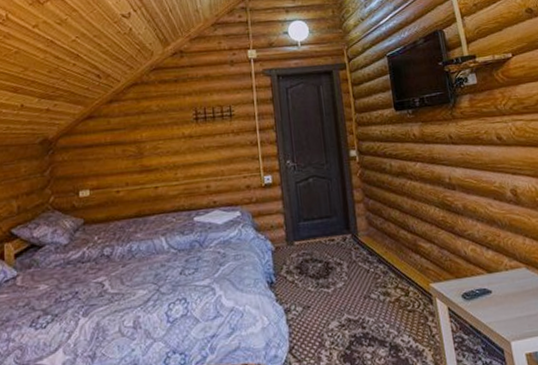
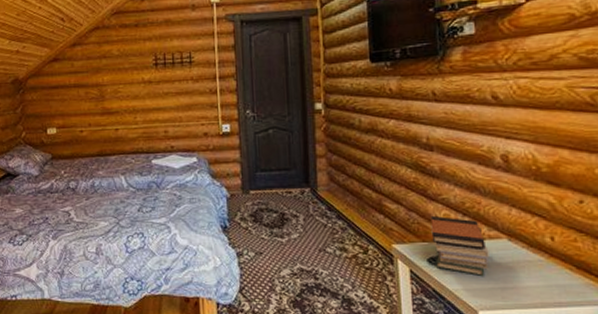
book stack: none [460,251,514,307] -> present [430,215,490,277]

